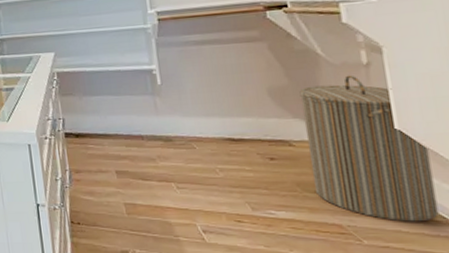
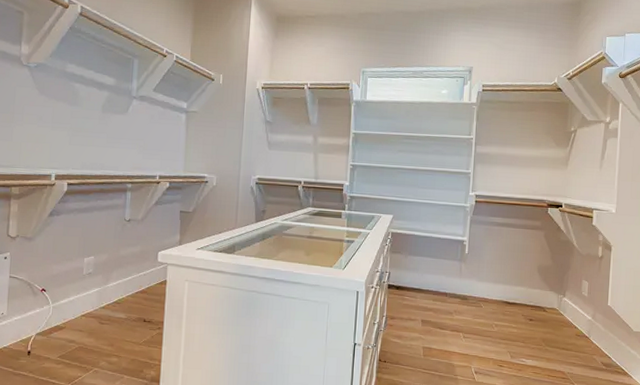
laundry hamper: present [299,75,439,222] -> none [553,263,624,372]

